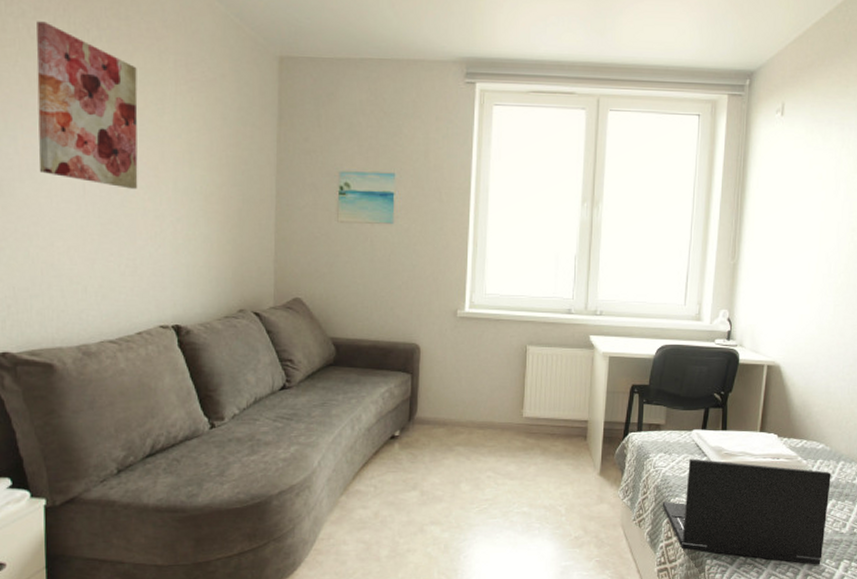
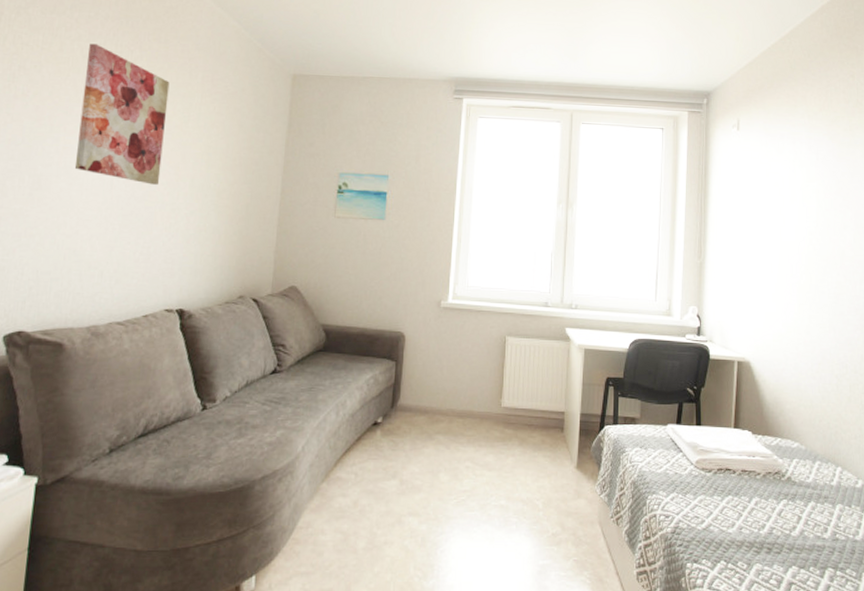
laptop: present [662,458,831,565] -> none [639,454,809,573]

